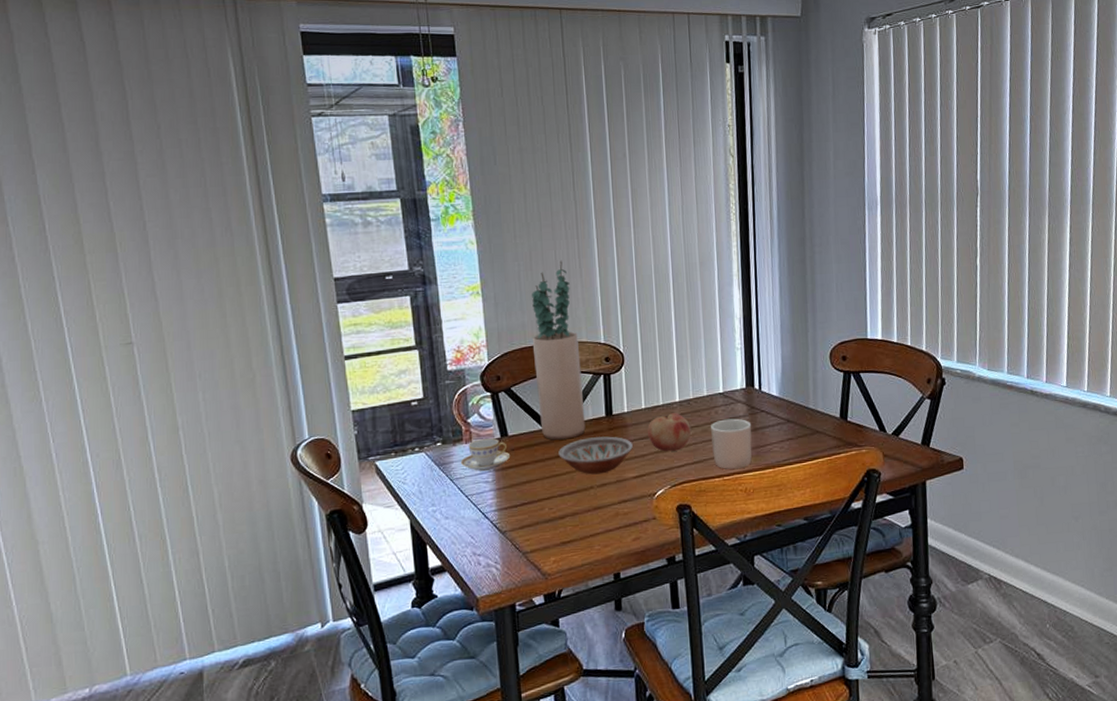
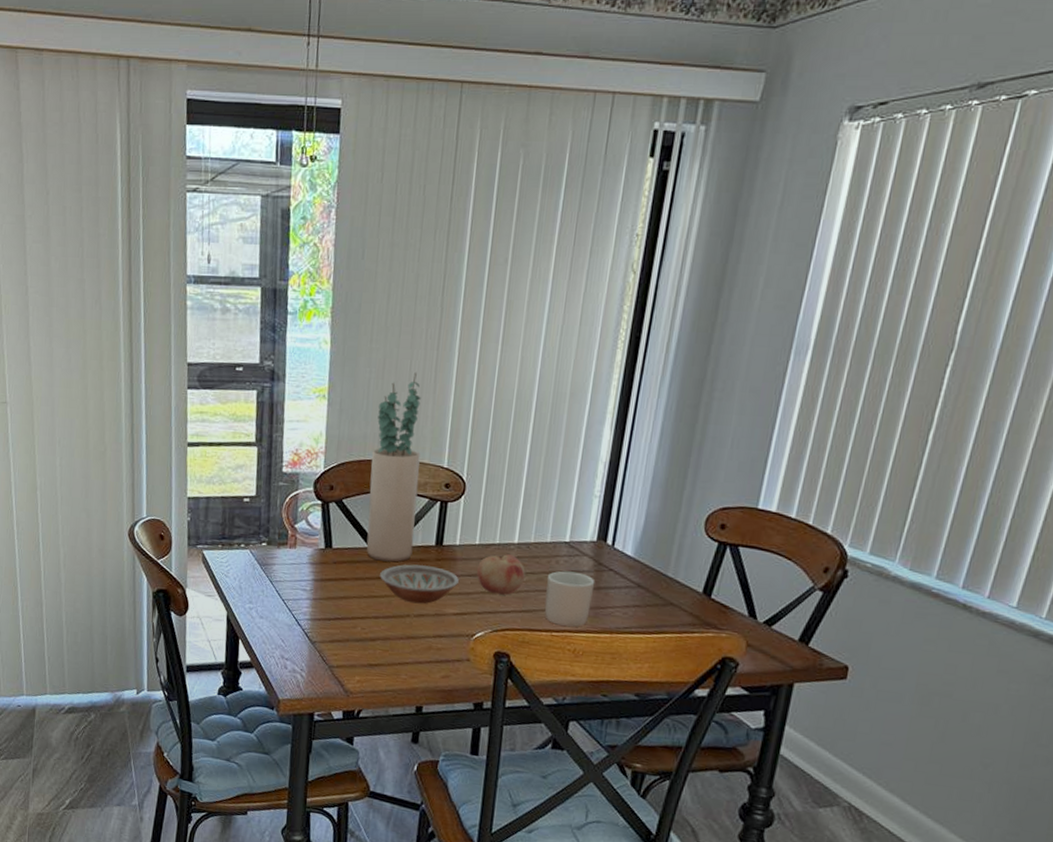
teacup: present [460,438,511,471] -> none [282,546,332,579]

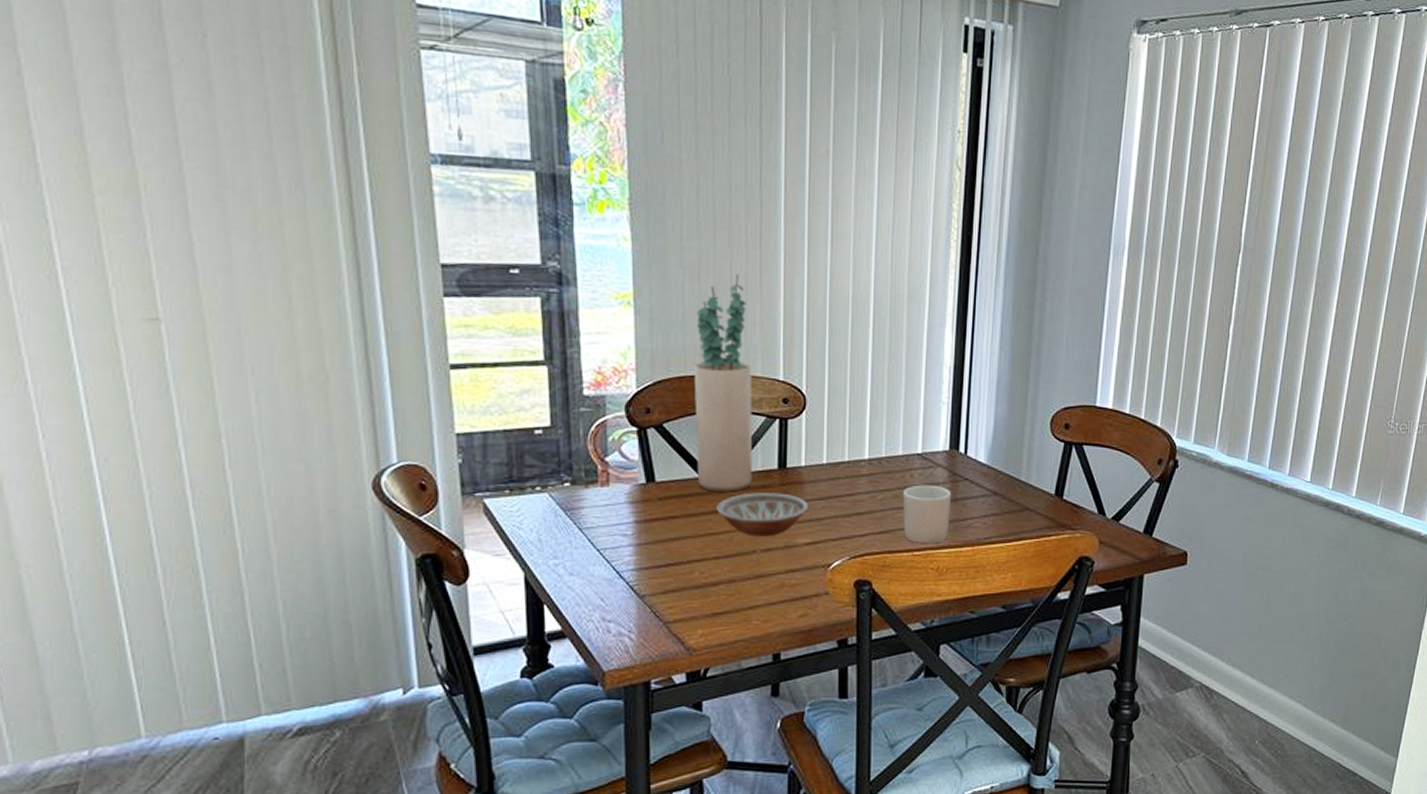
fruit: present [477,554,525,595] -> none [827,472,879,517]

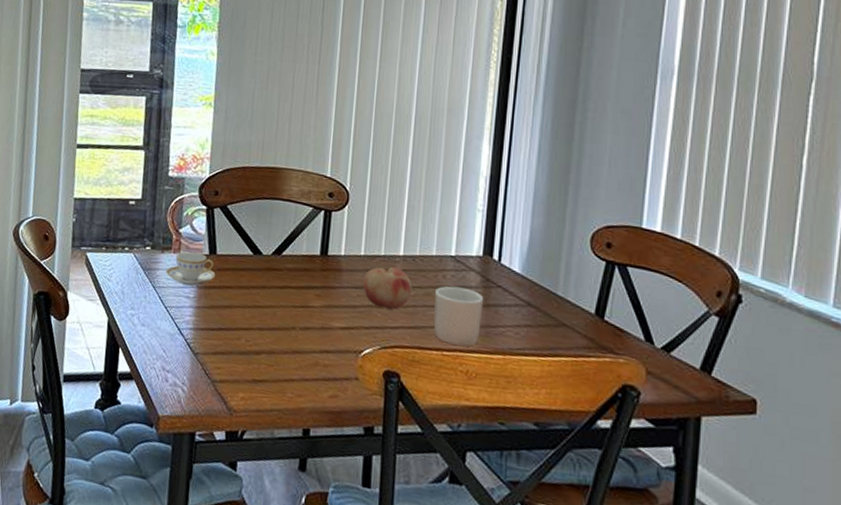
teacup: none [593,483,657,521] -> present [165,251,216,286]
vase: present [693,274,753,492] -> none [251,85,304,272]
bowl: present [717,492,808,537] -> none [264,274,345,316]
fruit: none [827,472,879,517] -> present [363,266,412,310]

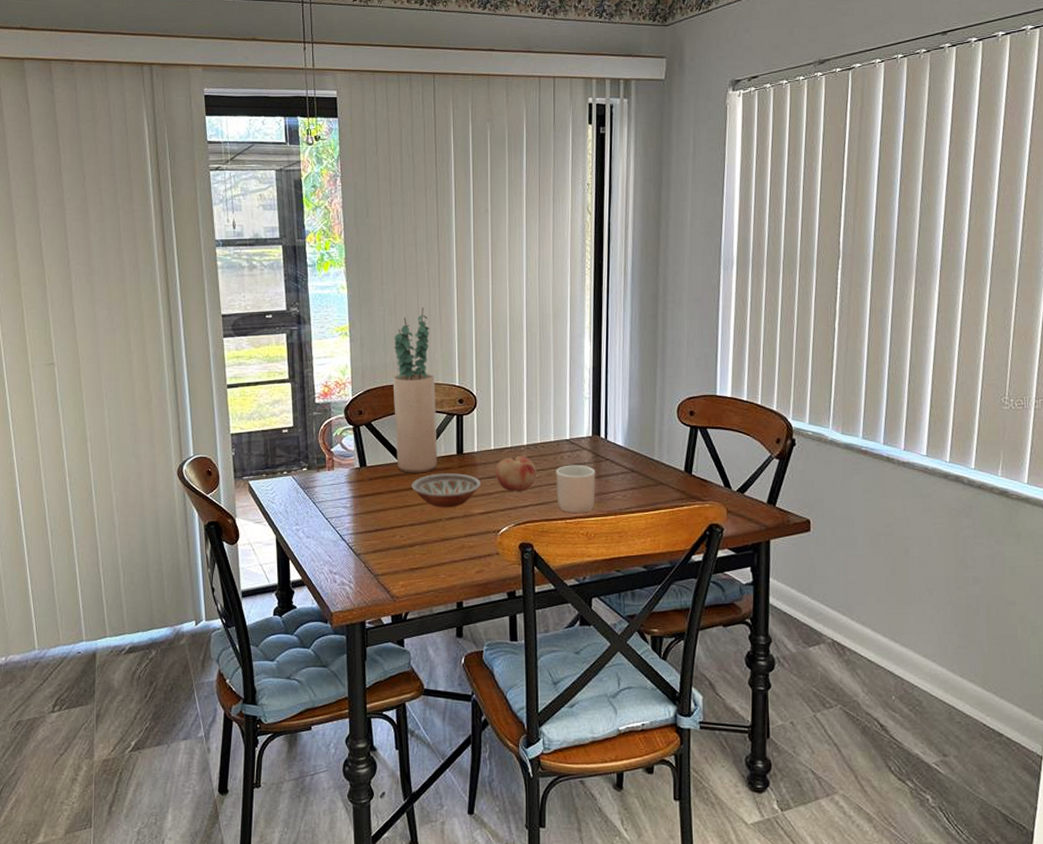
teacup: present [165,251,216,286] -> none [322,468,368,496]
vase: none [251,85,304,272] -> present [392,307,438,473]
bowl: none [264,274,345,316] -> present [411,473,481,508]

